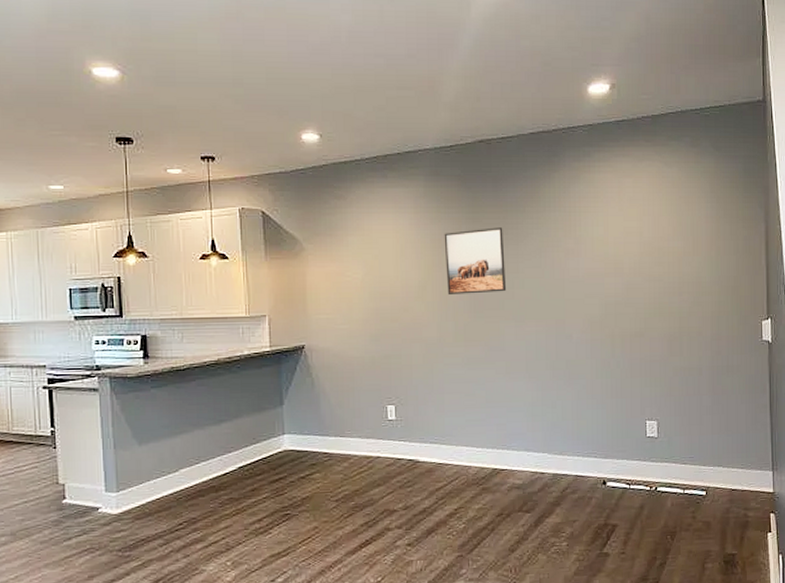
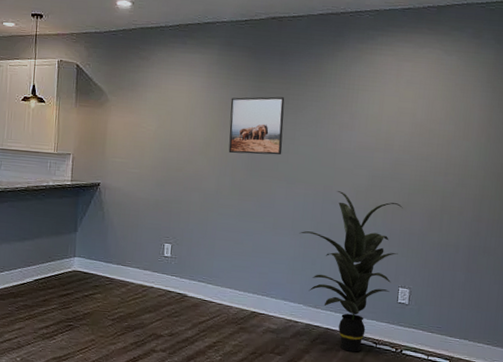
indoor plant: none [535,324,641,497] -> present [299,191,403,352]

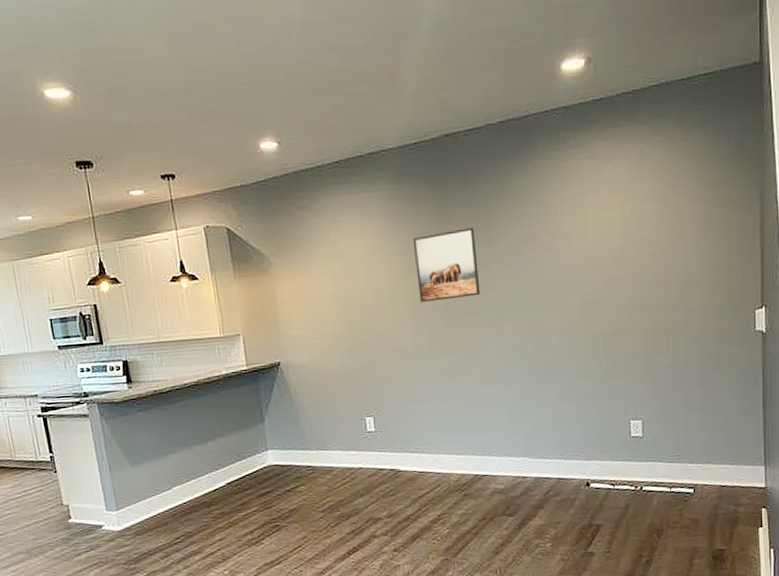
indoor plant: present [299,191,403,352] -> none [513,325,625,499]

